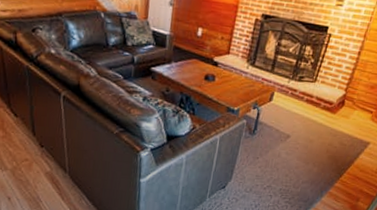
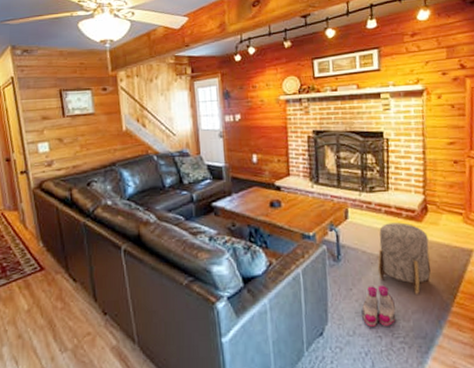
boots: none [260,158,291,189] -> present [361,285,397,328]
stool: none [284,110,337,170] -> present [377,222,432,294]

